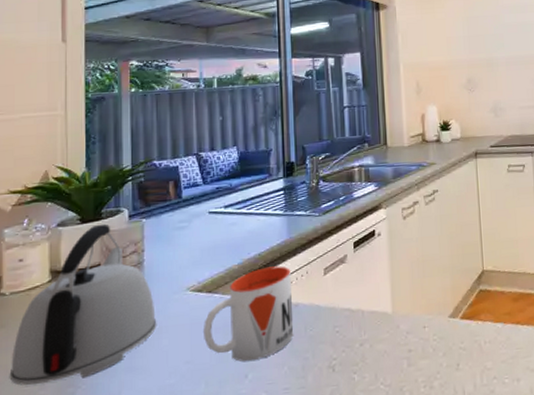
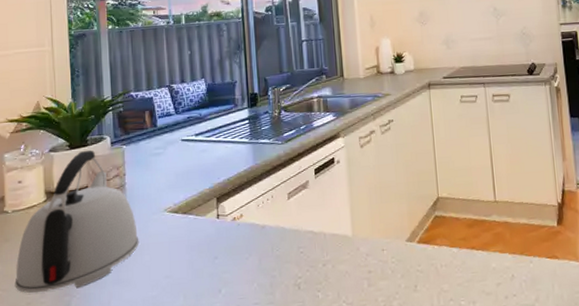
mug: present [202,266,294,363] -> none [179,190,262,278]

